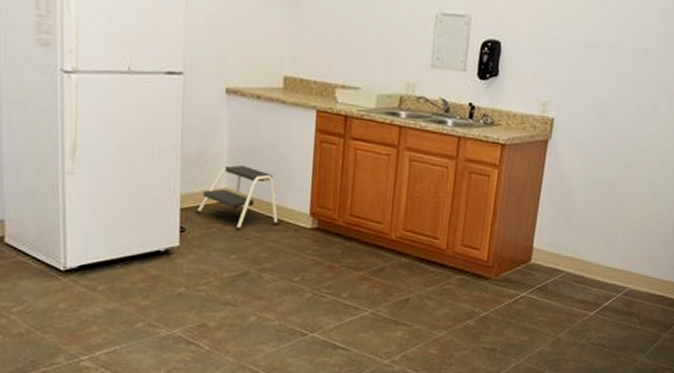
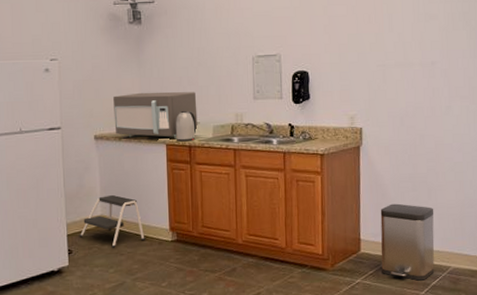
microwave: none [253,40,361,106] -> present [113,91,198,139]
kettle: none [329,70,358,111] -> present [175,110,197,143]
pedal bin: none [551,210,620,300] -> present [380,203,435,281]

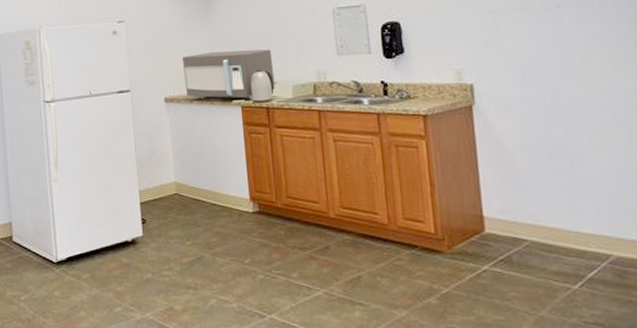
step stool: present [79,194,145,248] -> none [152,160,224,218]
pedal bin: present [380,203,435,281] -> none [506,174,589,271]

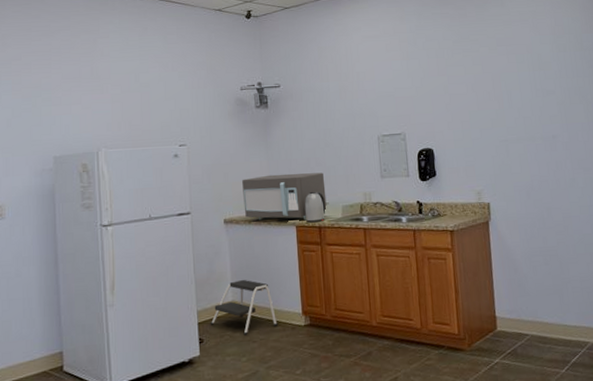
step stool: none [152,160,224,218] -> present [210,279,278,335]

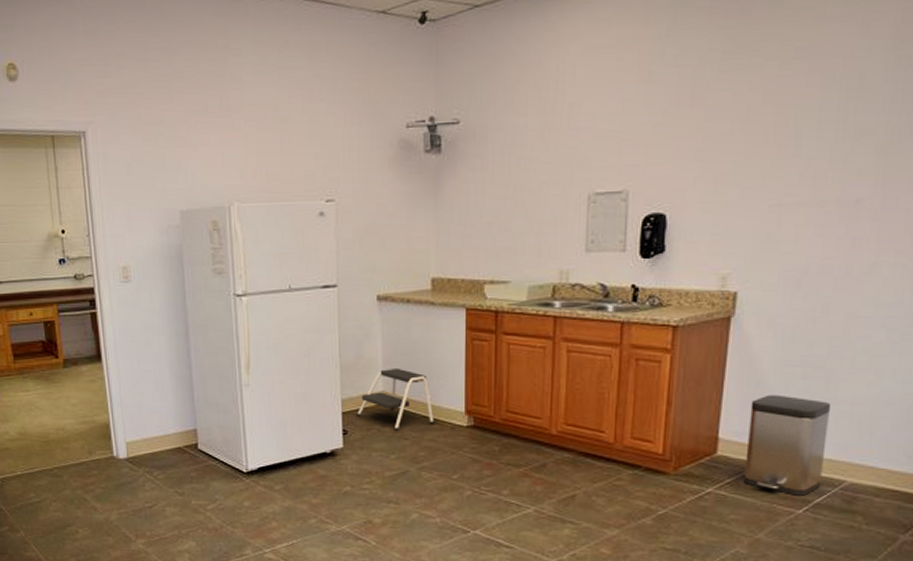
microwave: present [242,172,327,221] -> none [402,241,509,302]
kettle: present [304,191,326,224] -> none [478,265,507,307]
pedal bin: none [513,278,573,358] -> present [744,394,832,496]

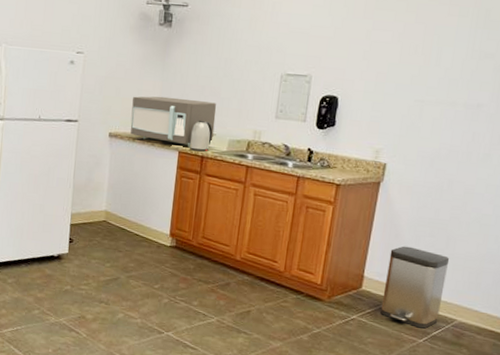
step stool: present [356,367,435,431] -> none [81,192,145,244]
microwave: none [402,241,509,302] -> present [130,96,216,148]
kettle: none [478,265,507,307] -> present [189,120,213,153]

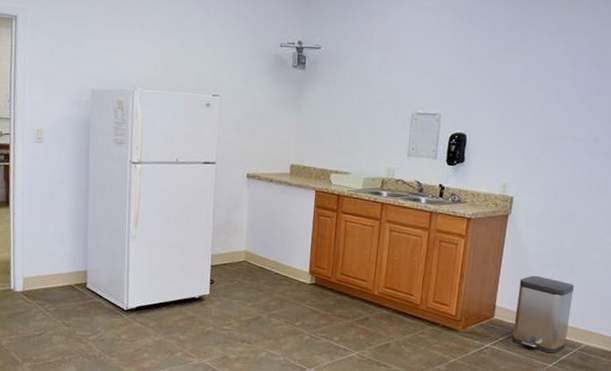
microwave: present [130,96,216,148] -> none [268,136,351,187]
kettle: present [189,120,213,153] -> none [325,159,348,191]

